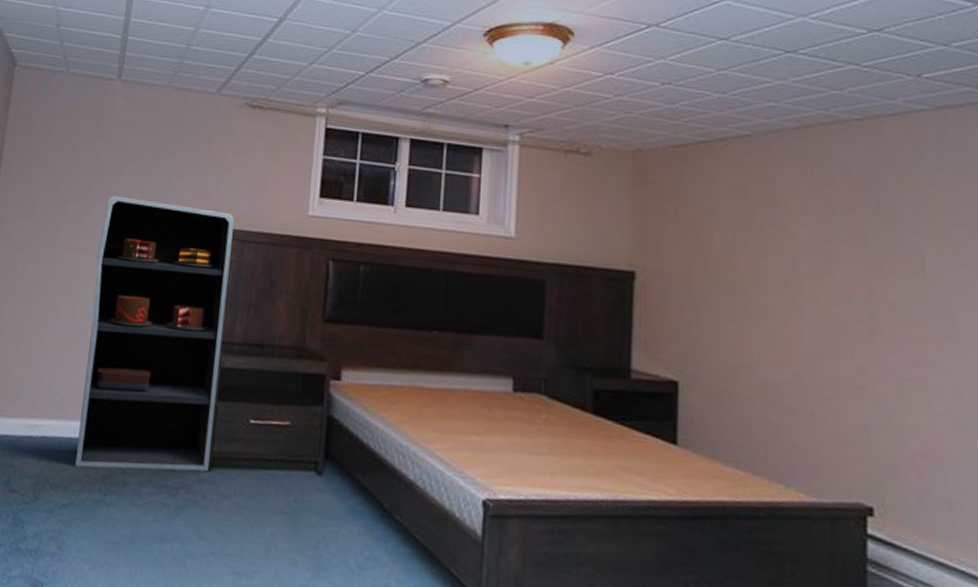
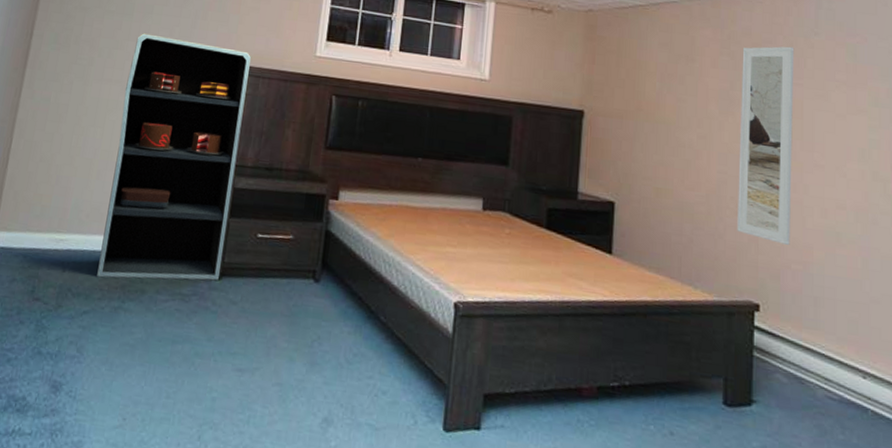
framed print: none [839,185,913,434] -> present [737,46,795,245]

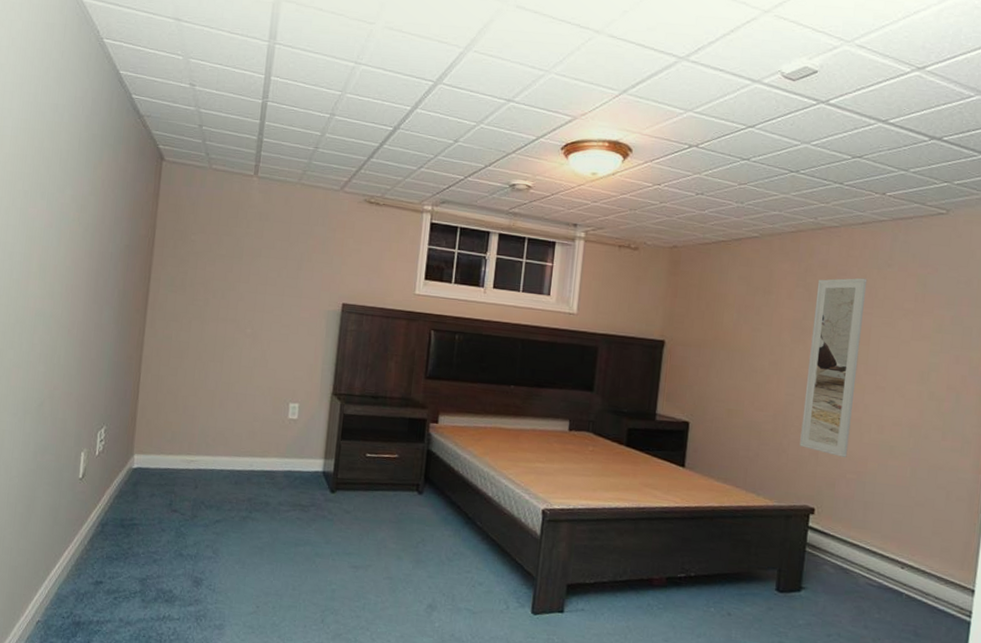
bookshelf: present [97,33,251,281] -> none [226,275,355,494]

